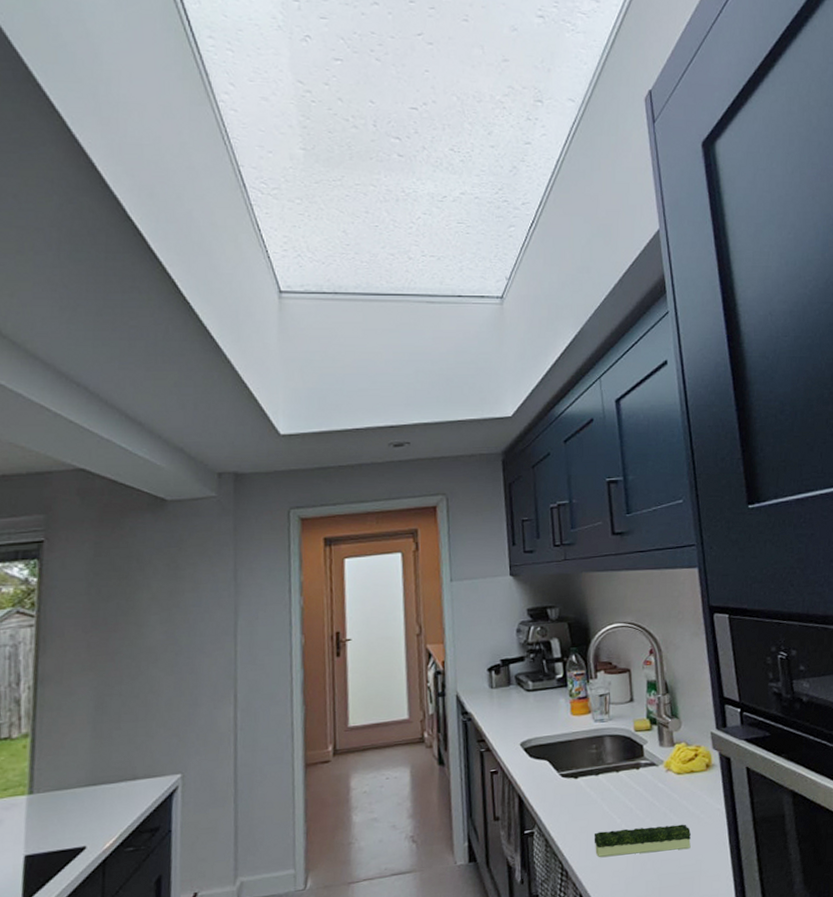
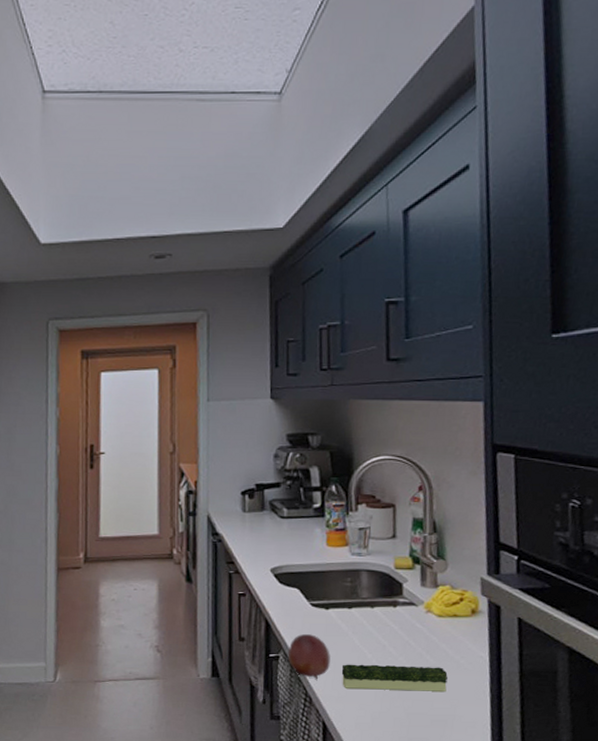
fruit: none [542,805,583,852] -> present [287,634,330,680]

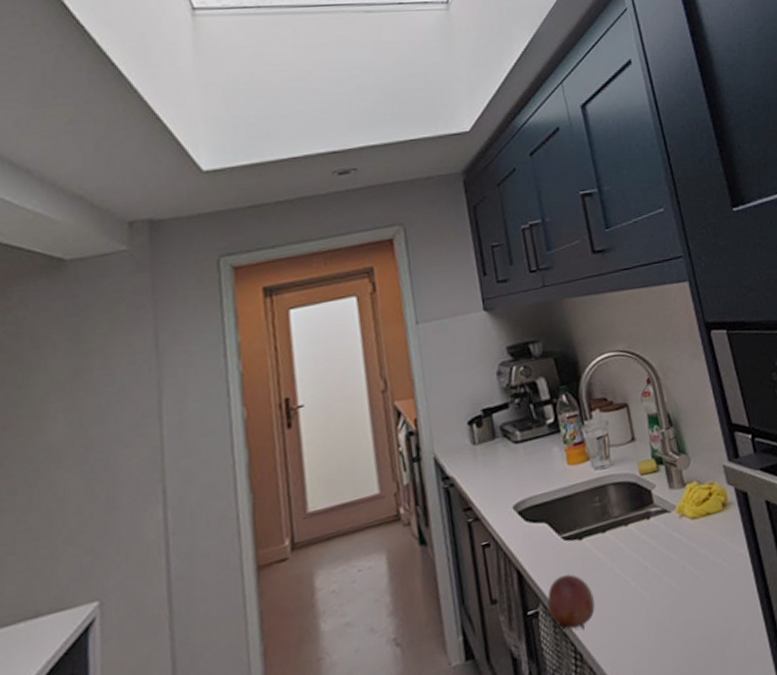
sponge: present [341,664,448,691] -> none [607,576,717,631]

